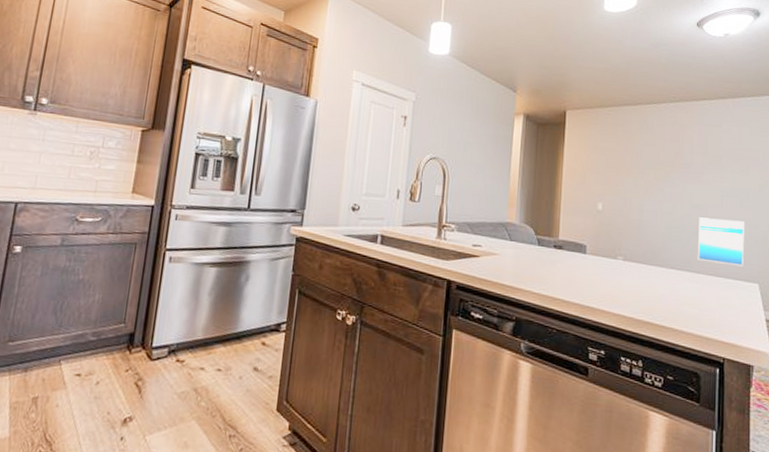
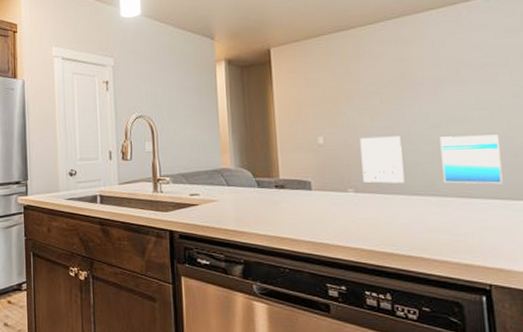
wall art: none [632,209,668,256] -> present [360,136,405,183]

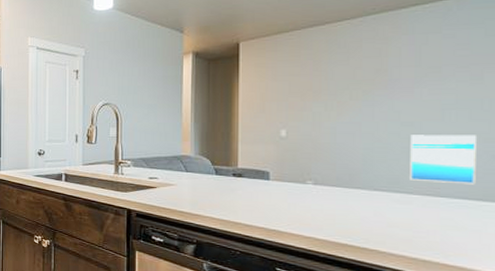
wall art: present [360,136,405,183] -> none [324,132,368,178]

